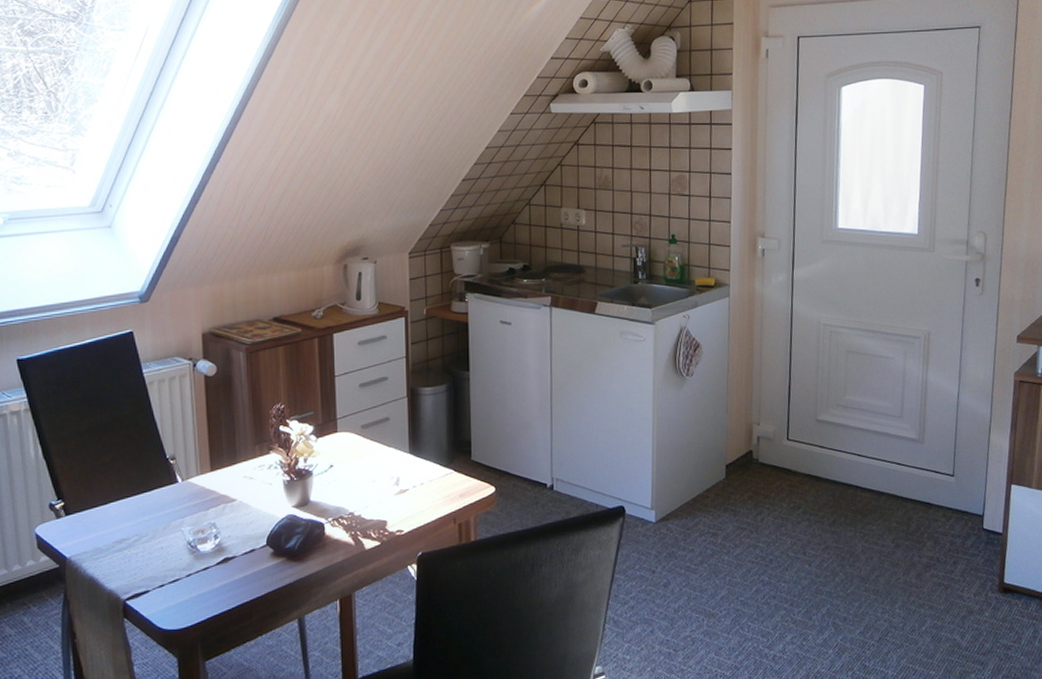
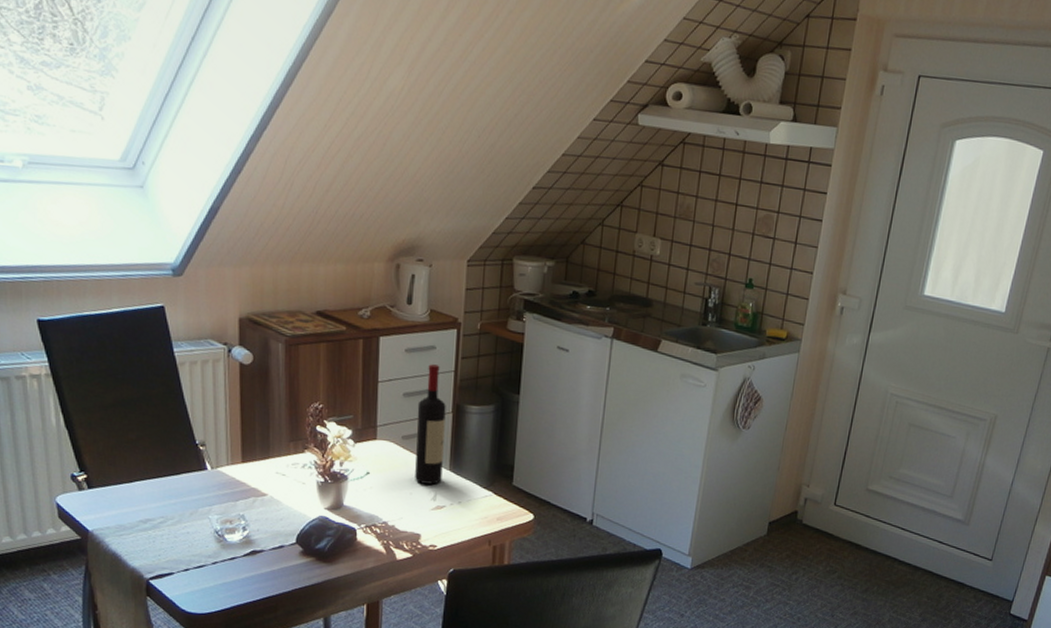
wine bottle: none [374,353,403,470] -> present [415,364,446,485]

